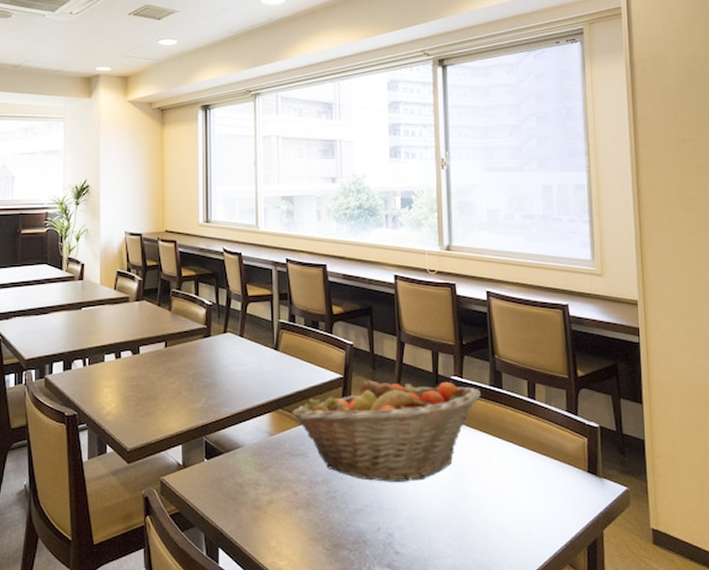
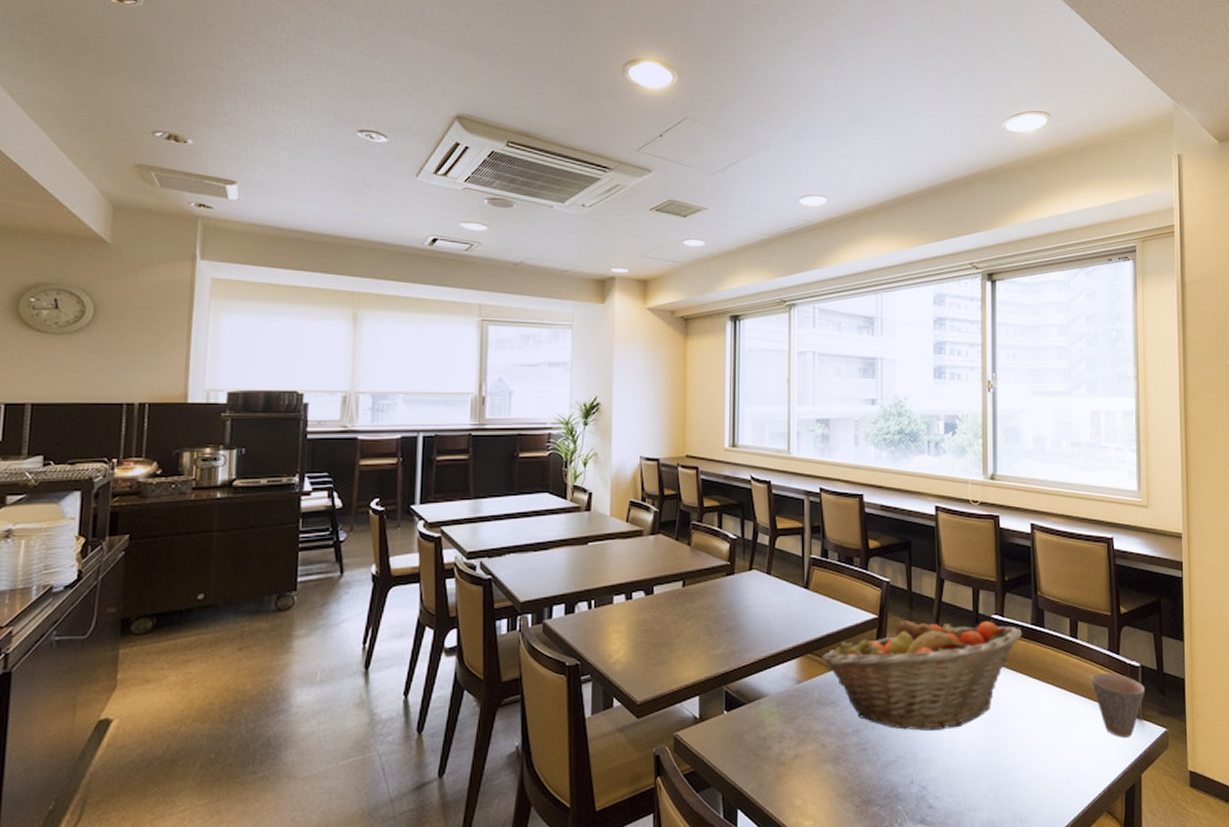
cup: none [550,432,604,494] -> present [1091,672,1145,738]

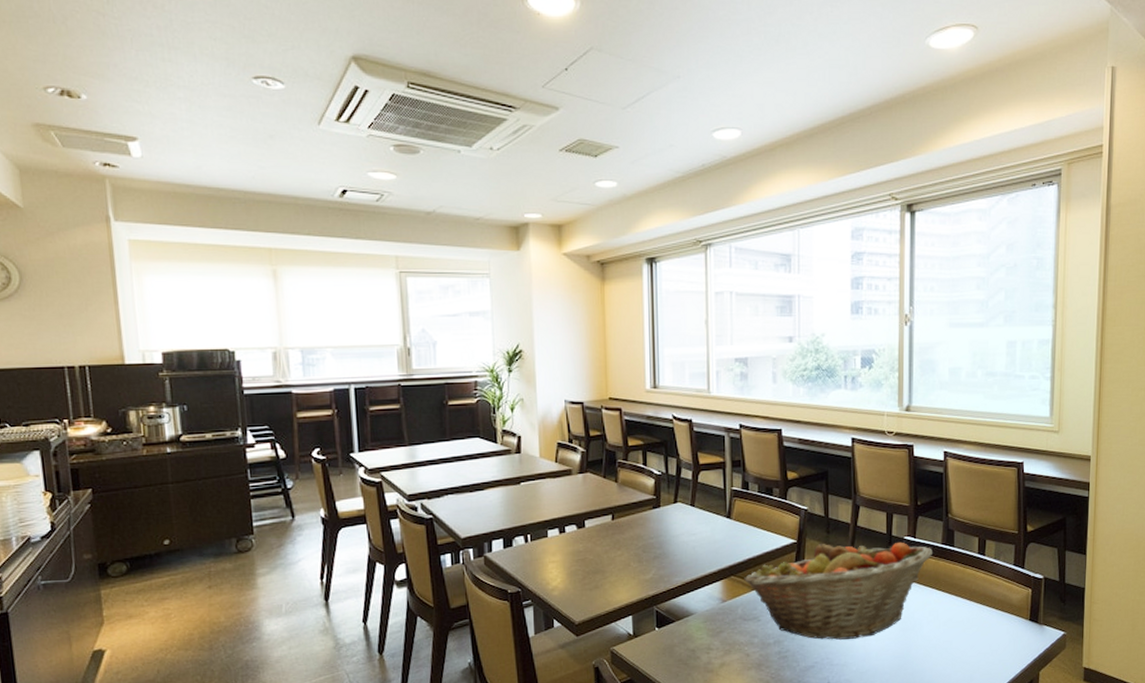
cup: present [1091,672,1145,738] -> none [996,584,1047,641]

